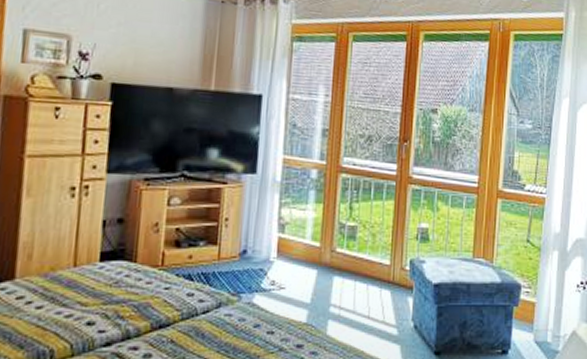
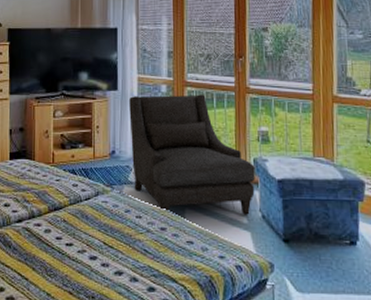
armchair: none [267,182,411,326] -> present [129,94,255,215]

